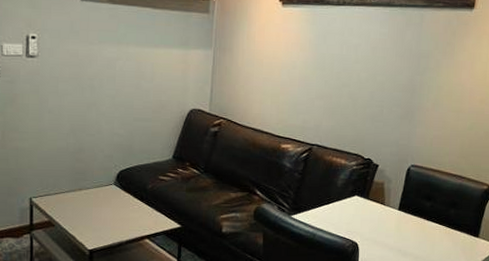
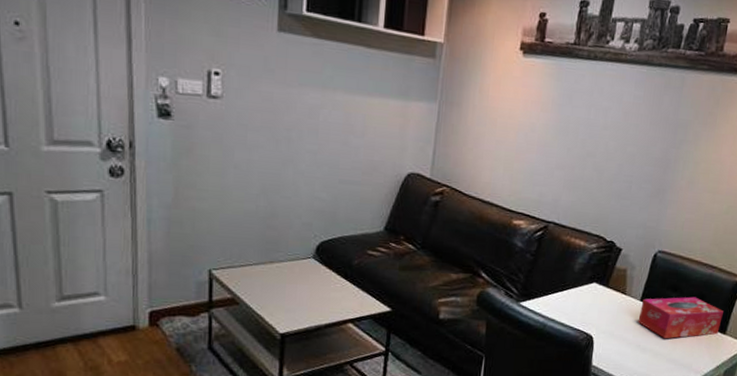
tissue box: none [397,204,475,244] -> present [638,296,724,339]

